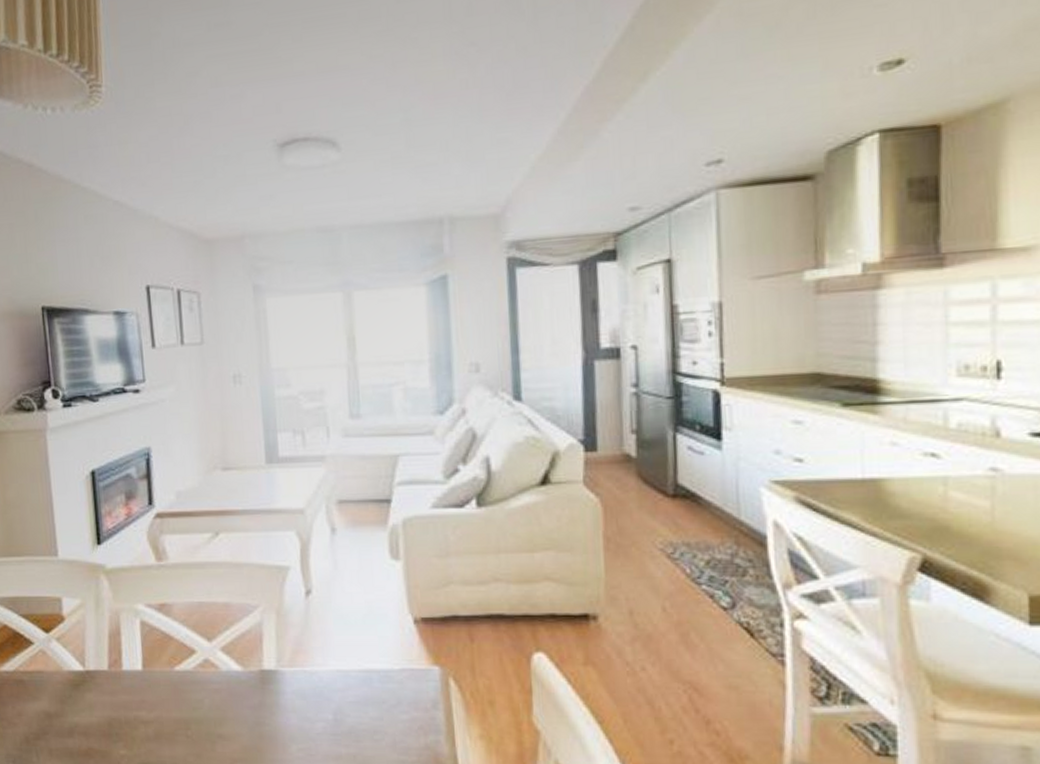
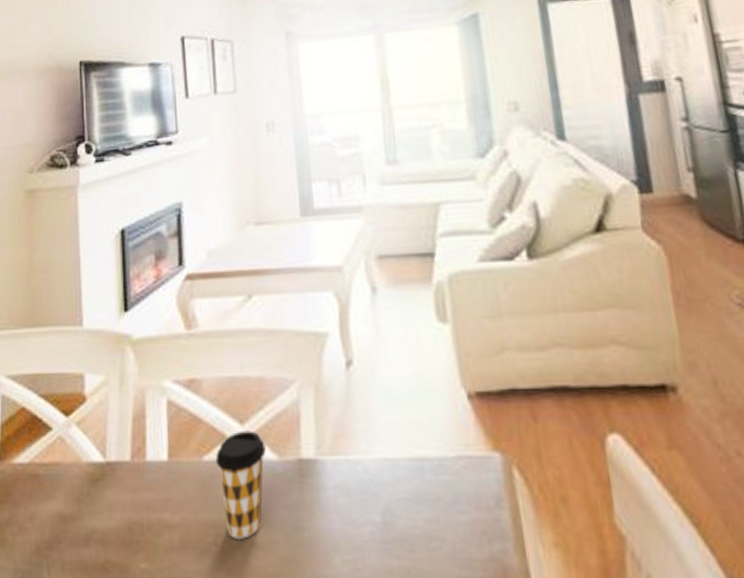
coffee cup: none [186,646,231,732] -> present [215,430,266,539]

